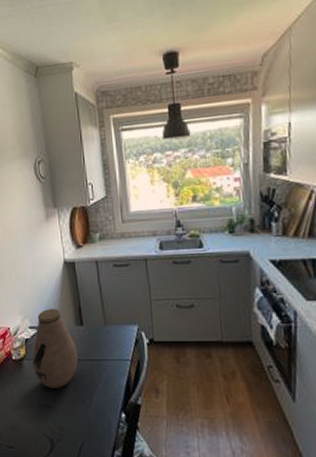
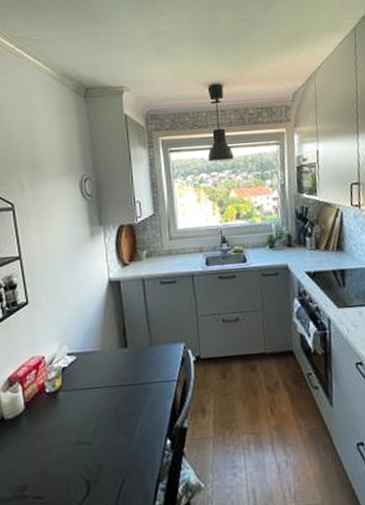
vase: present [32,308,78,388] -> none [69,330,121,421]

